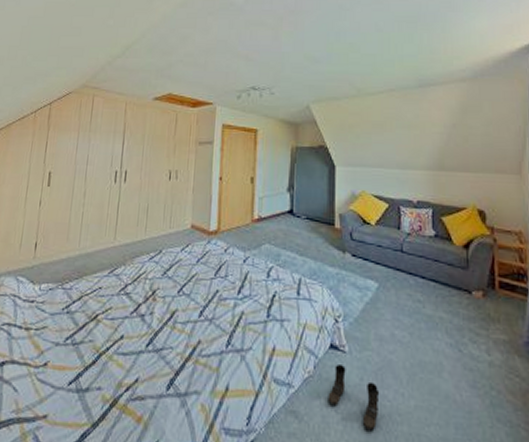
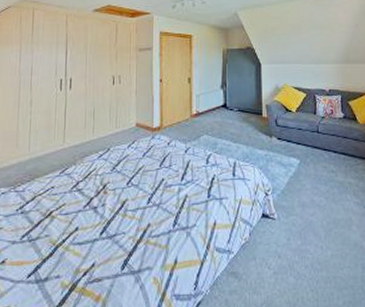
boots: present [328,363,380,432] -> none [262,228,304,280]

